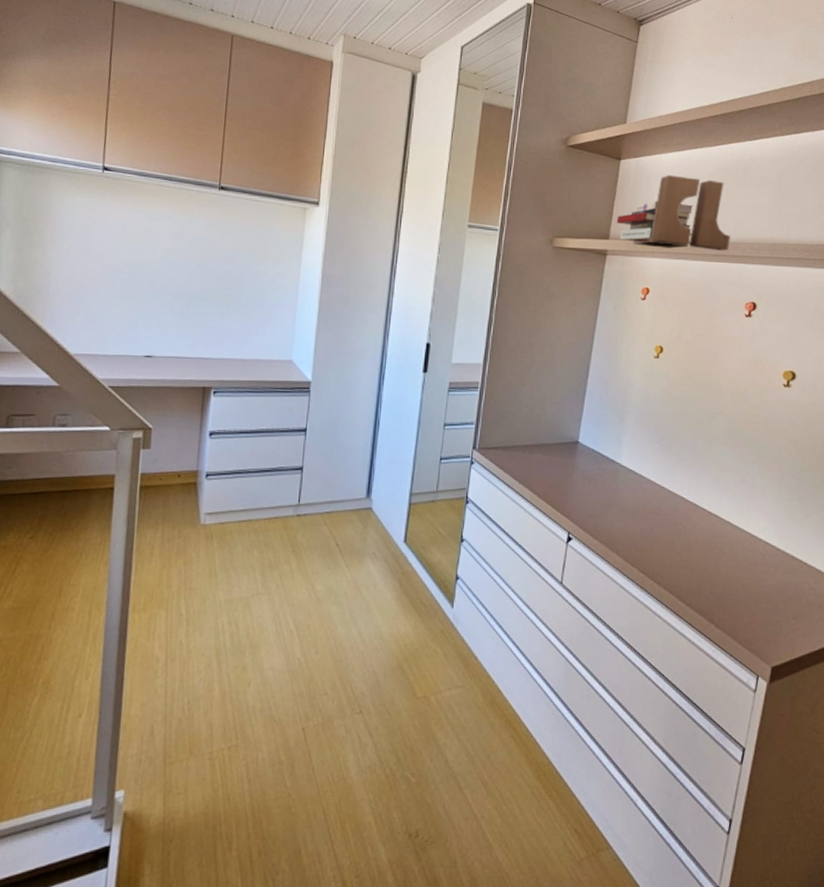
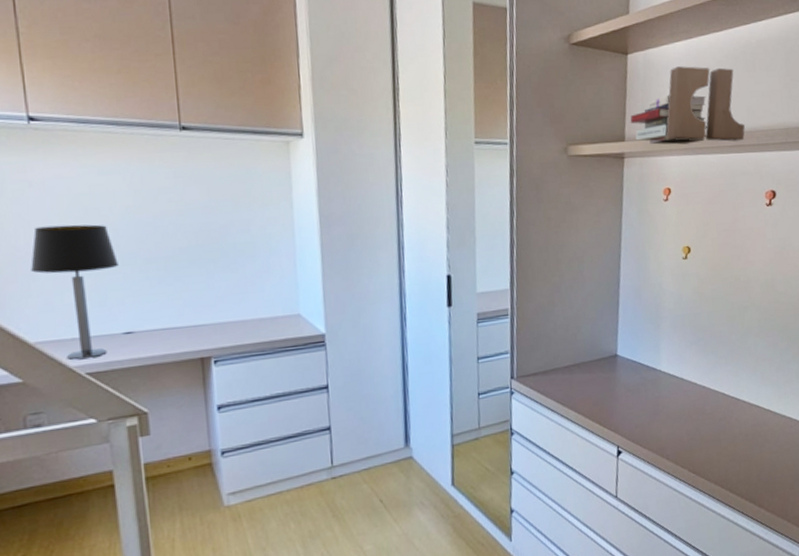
table lamp: none [83,257,151,374] -> present [31,224,118,360]

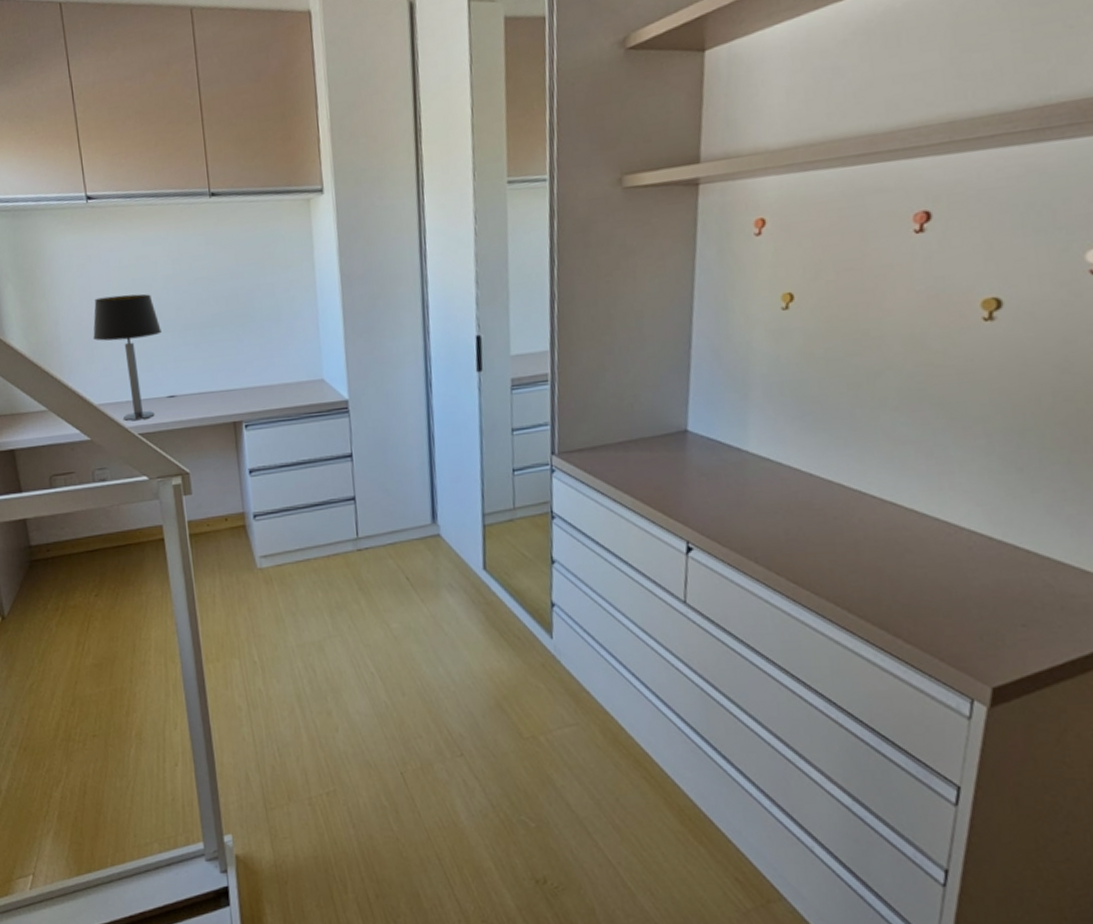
books: present [630,94,707,145] -> none [707,91,822,164]
bookend: present [666,66,745,142] -> none [759,48,882,156]

